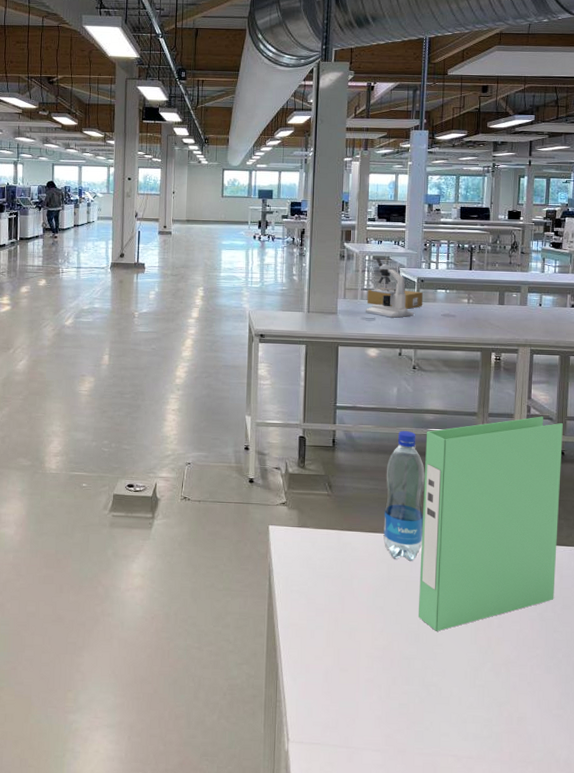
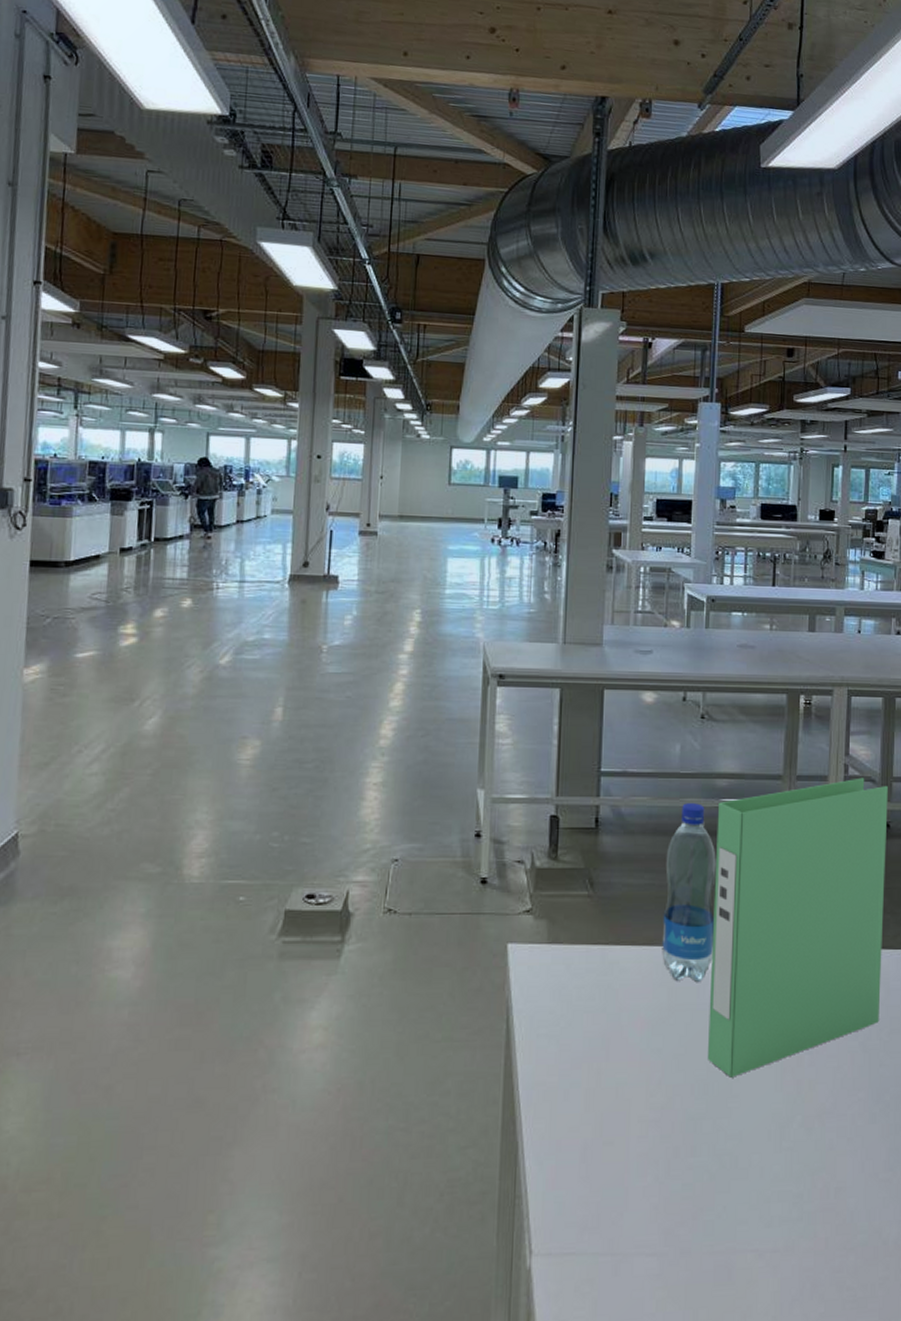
microscope: present [366,258,414,318] -> none [640,569,702,650]
box: present [367,288,423,309] -> none [642,610,713,638]

